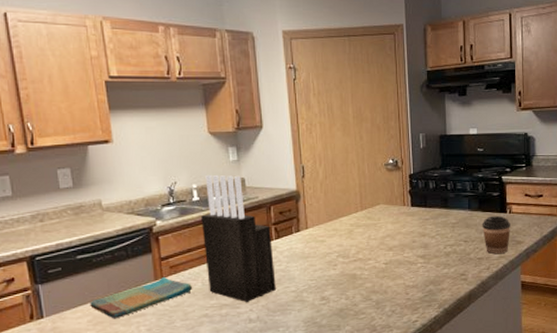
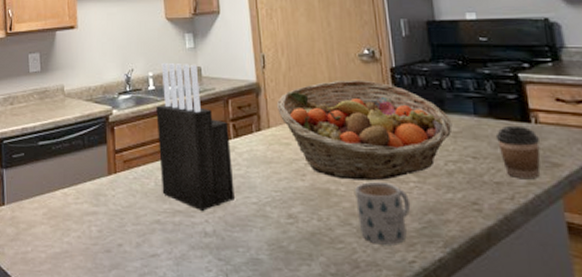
dish towel: present [90,276,193,319] -> none [46,171,146,215]
fruit basket: none [313,185,452,266] -> present [276,80,452,181]
mug: none [376,265,417,312] -> present [355,182,411,245]

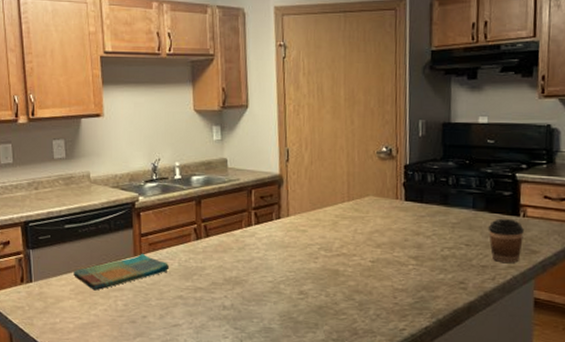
dish towel: none [46,171,146,215] -> present [74,253,170,291]
knife block: present [156,62,235,212] -> none [182,153,253,289]
fruit basket: present [276,80,452,181] -> none [296,174,453,264]
mug: present [355,182,411,245] -> none [360,264,408,316]

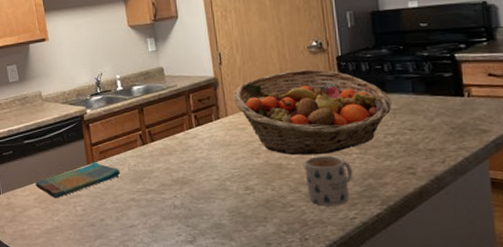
fruit basket: none [296,174,453,264] -> present [232,69,392,156]
mug: none [360,264,408,316] -> present [304,156,353,206]
coffee cup: present [488,218,524,264] -> none [431,99,471,145]

